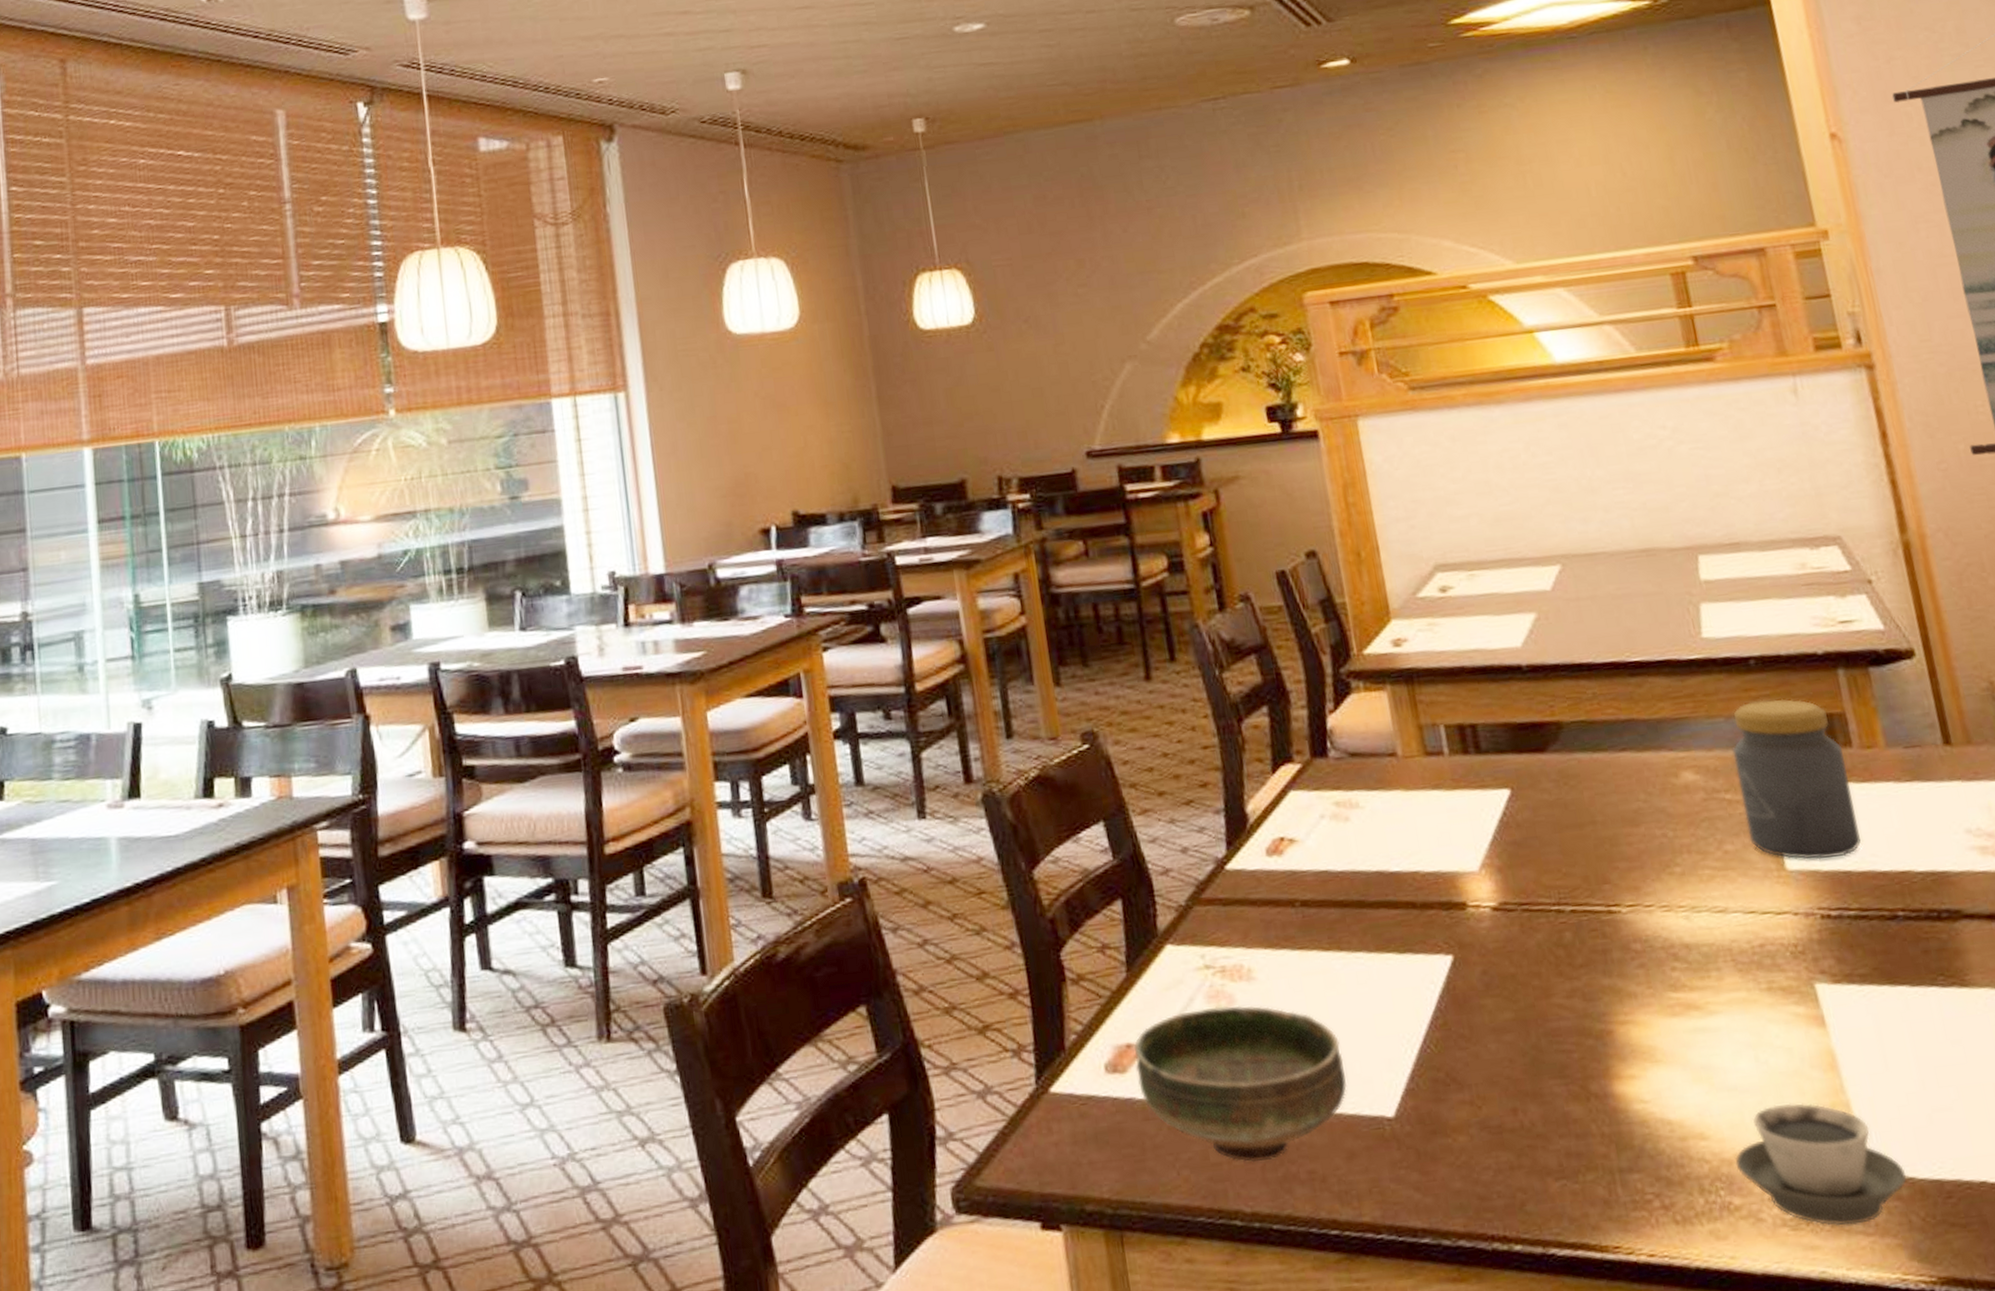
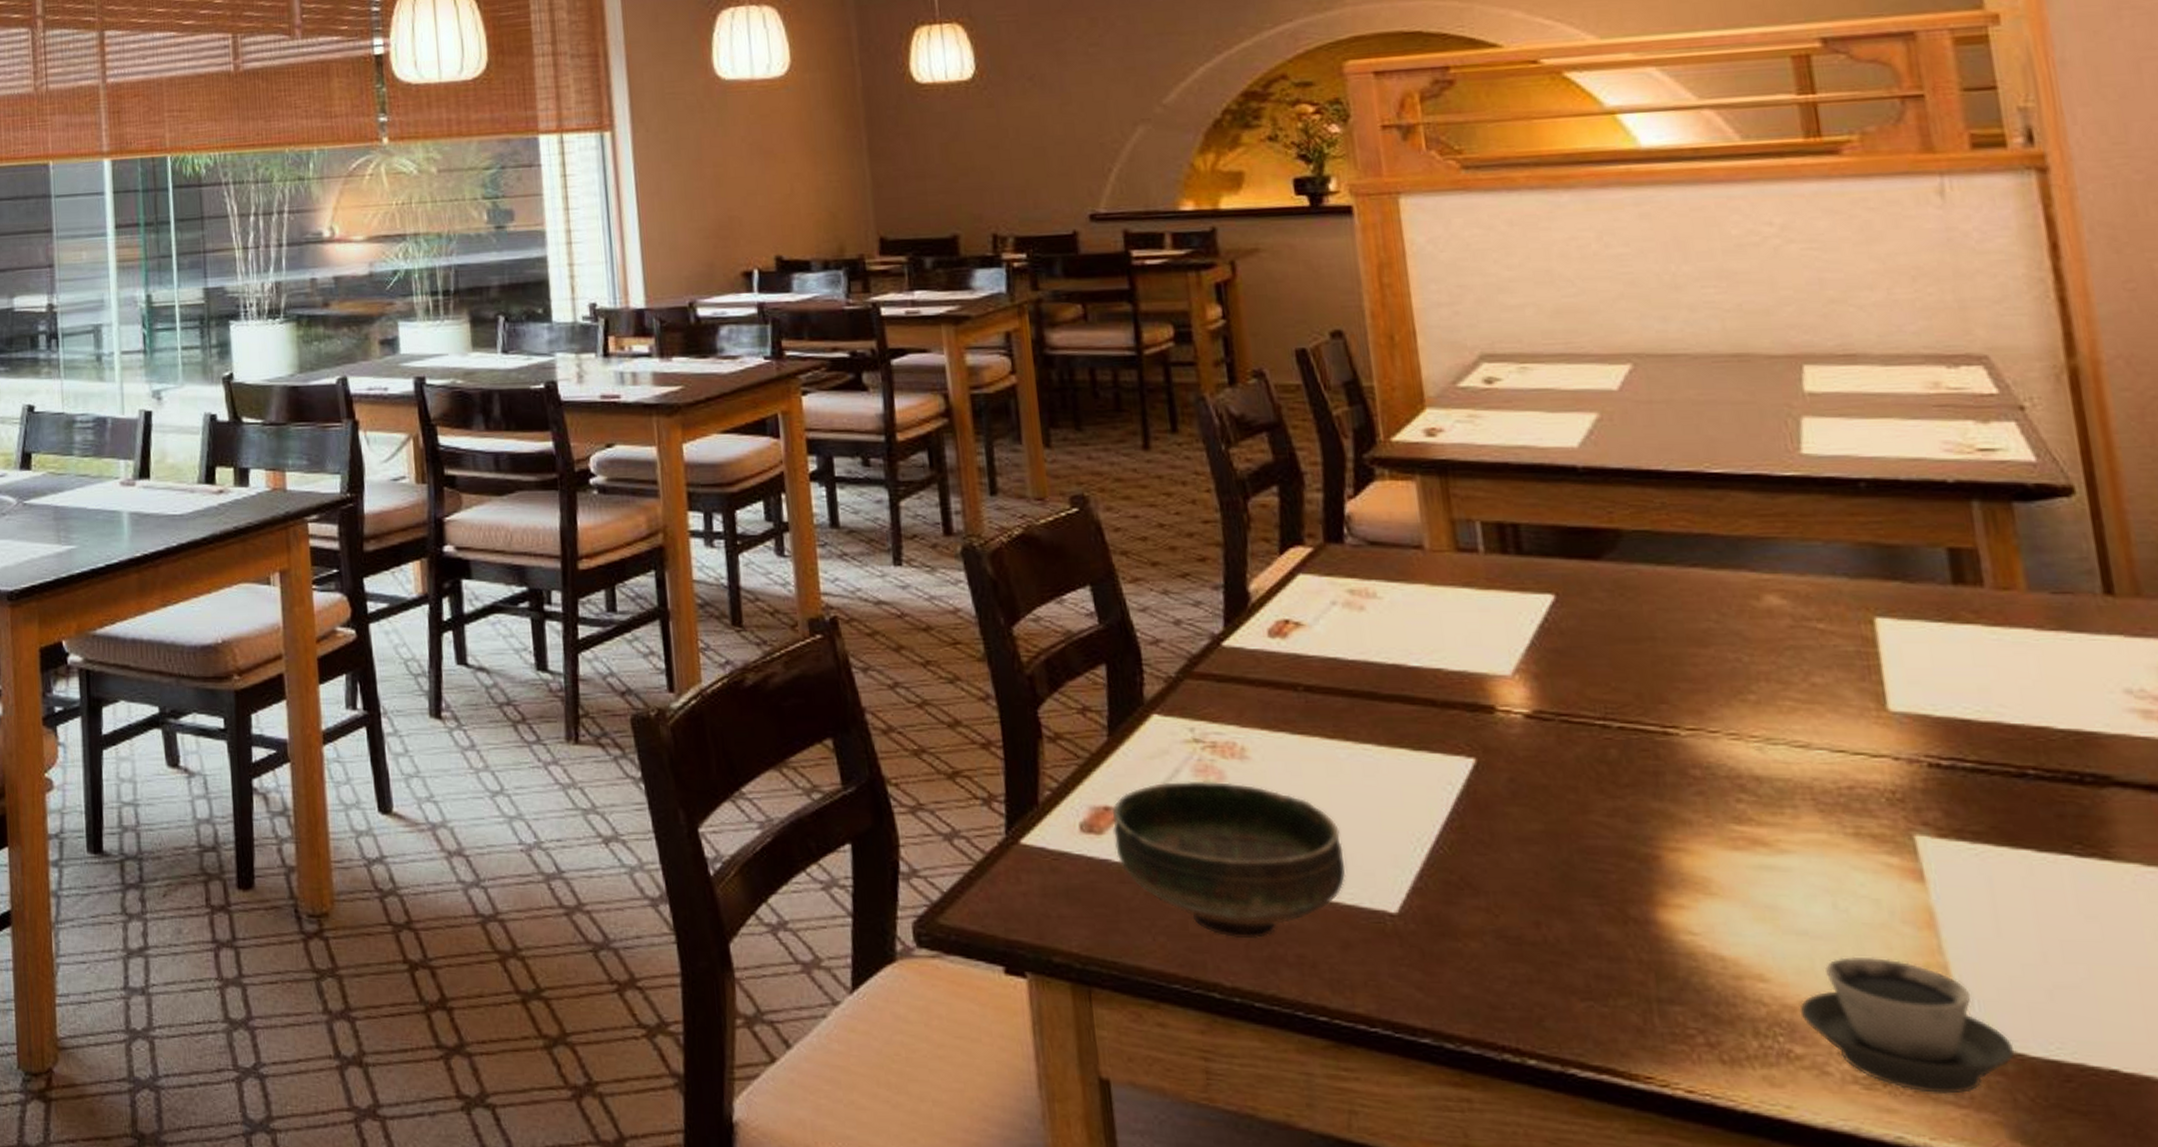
jar: present [1732,699,1862,860] -> none [1829,526,1987,704]

